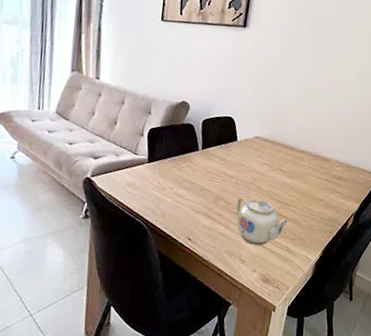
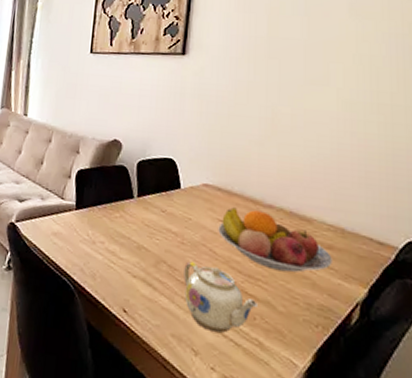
fruit bowl: none [264,154,340,198] -> present [218,207,332,273]

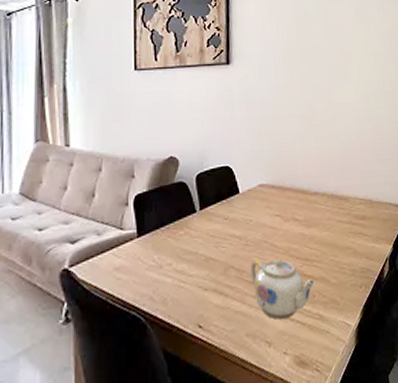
fruit bowl: present [218,207,332,273] -> none [276,199,366,249]

